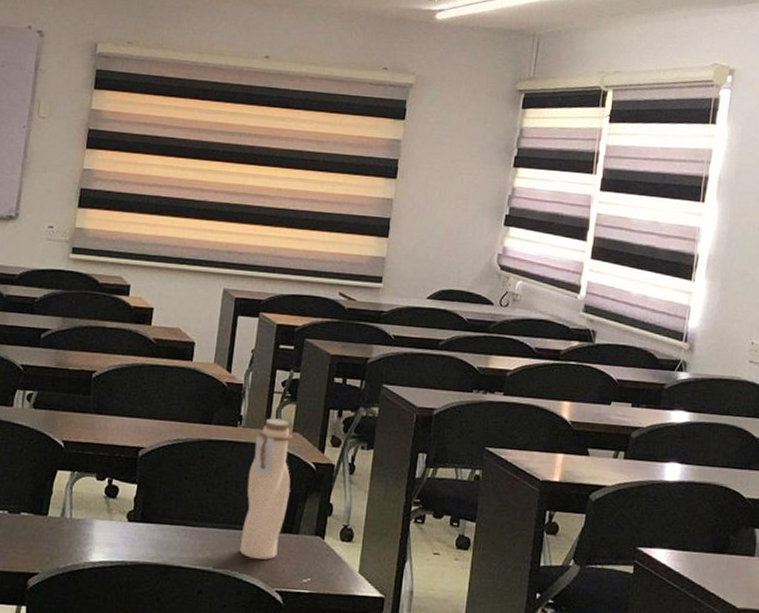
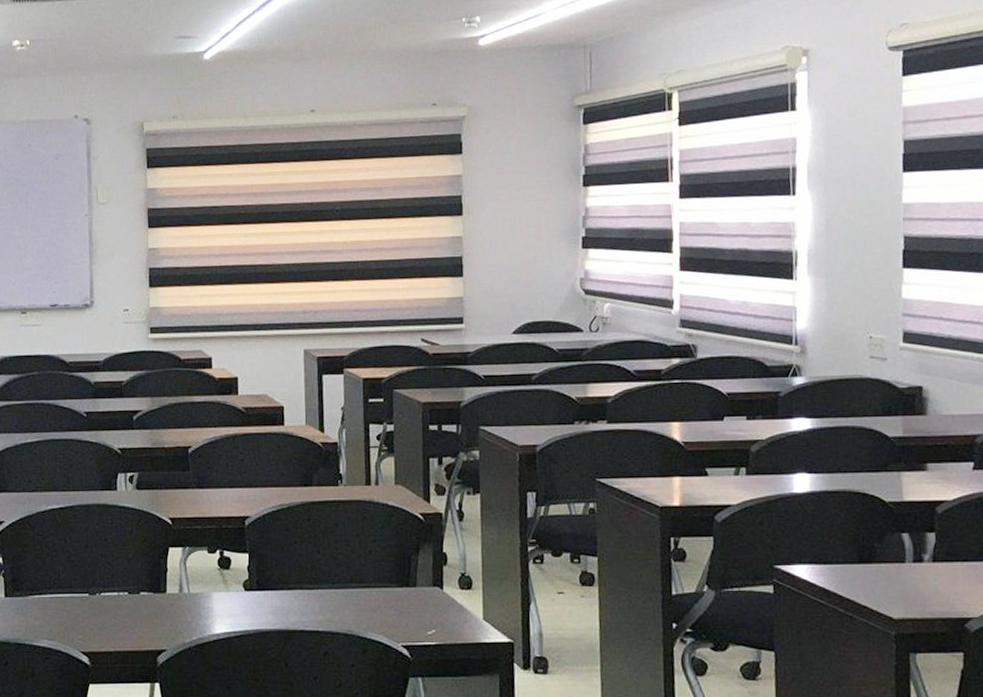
water bottle: present [239,418,294,560] -> none [356,473,401,615]

